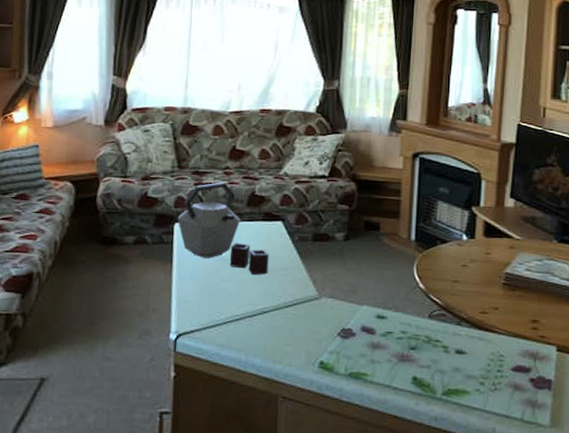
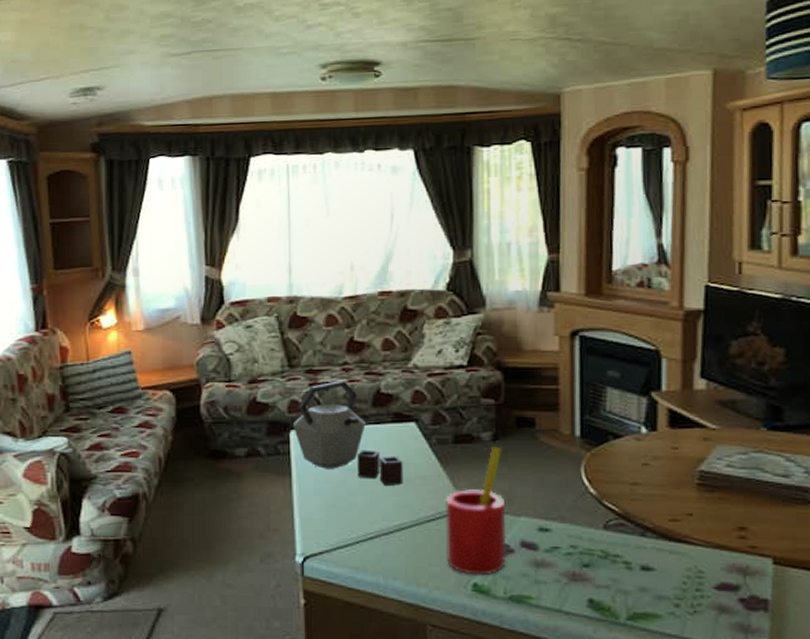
straw: none [299,245,352,355] -> present [446,446,507,576]

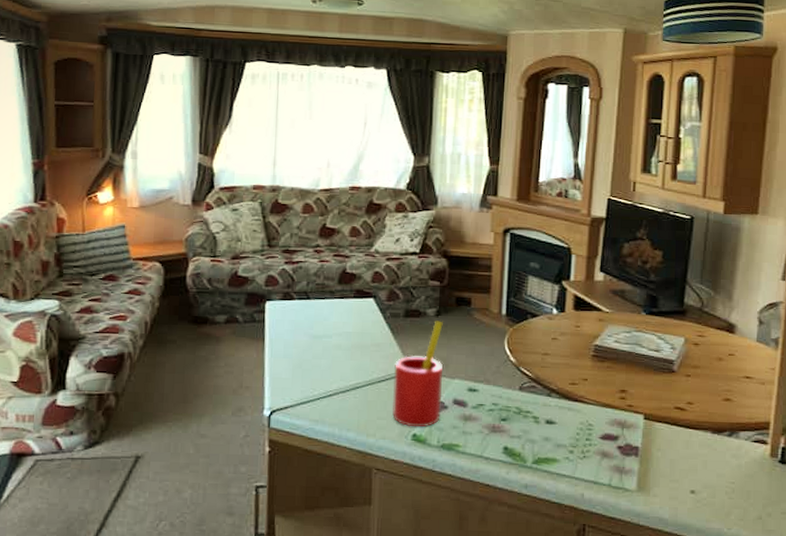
kettle: present [292,380,404,486] -> none [268,260,361,351]

